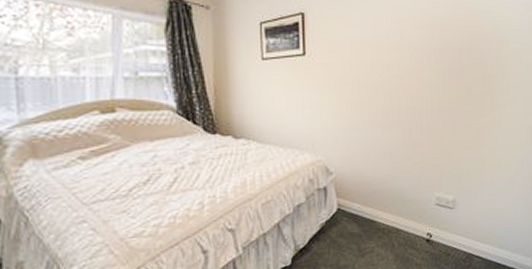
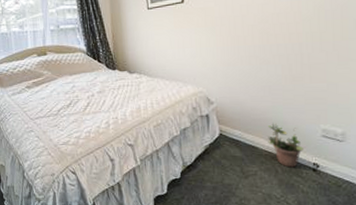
potted plant: none [385,193,419,241] -> present [266,123,303,168]

